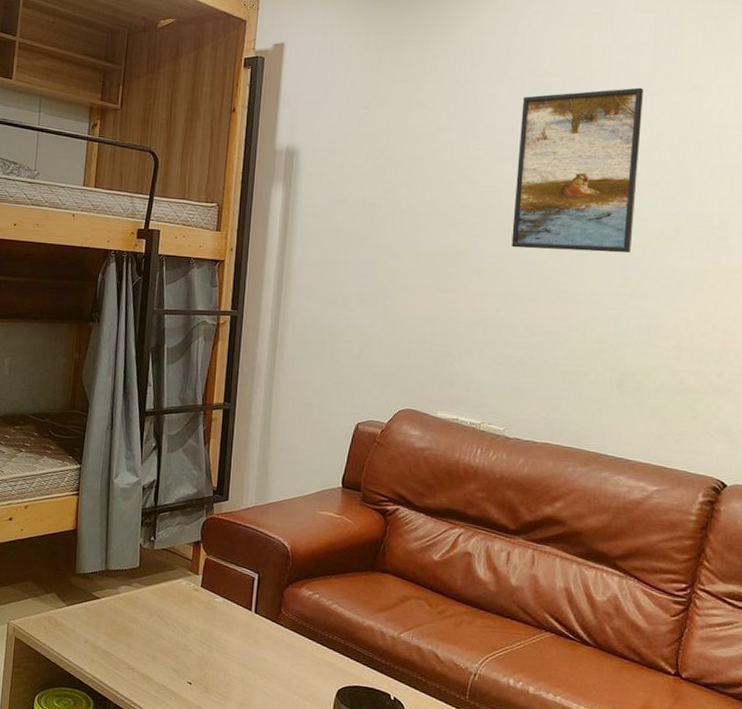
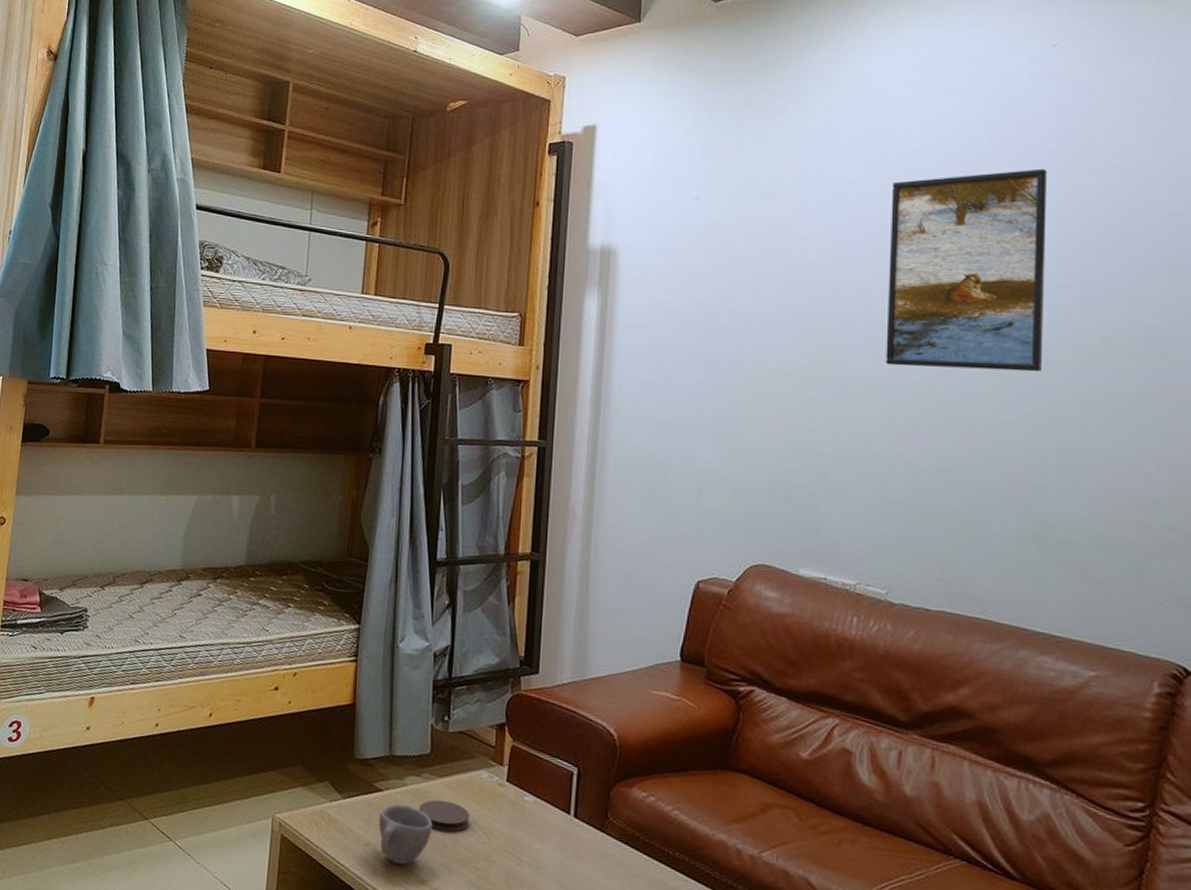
cup: none [96,608,140,656] -> present [378,804,433,865]
coaster: none [129,603,171,629] -> present [419,799,469,832]

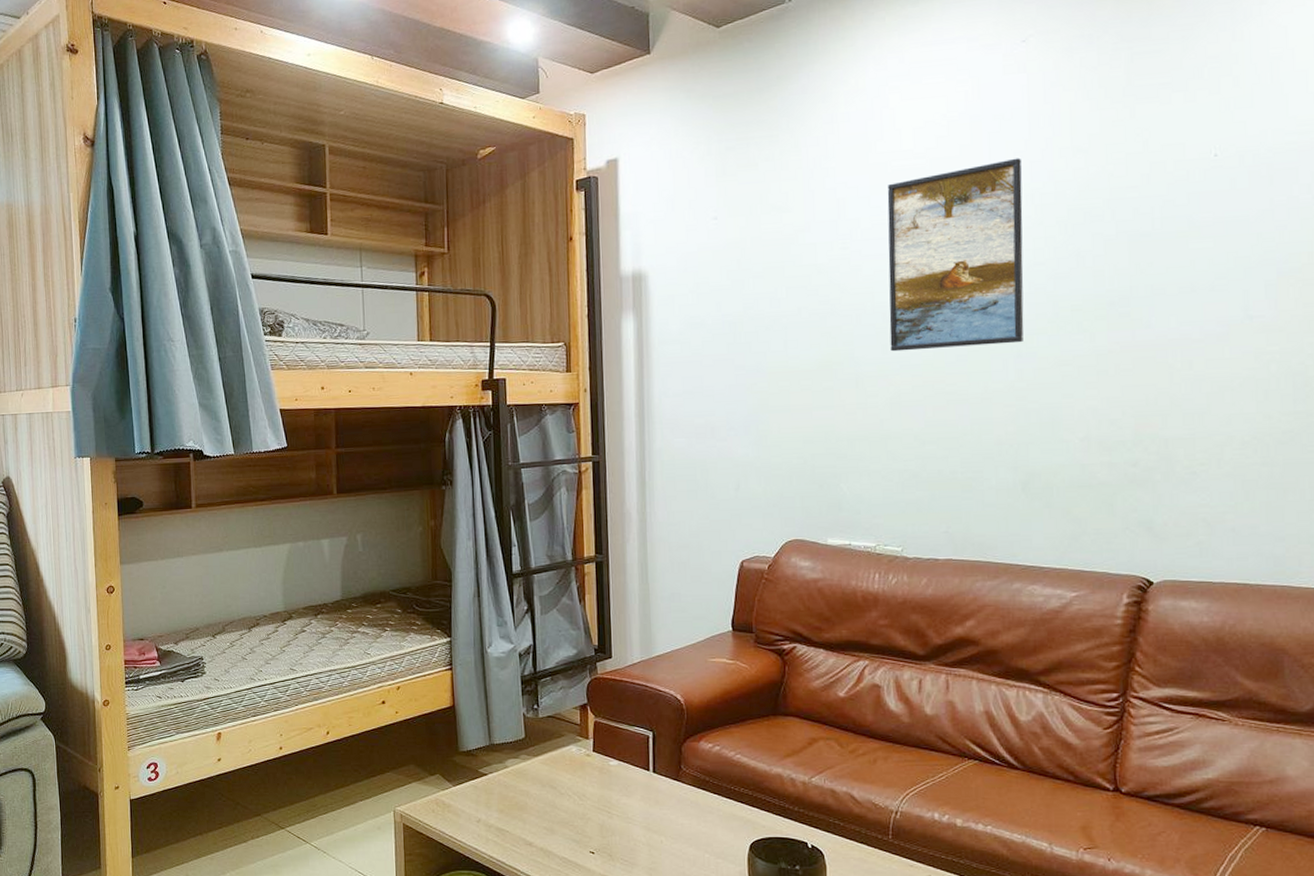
cup: present [378,804,433,865] -> none [486,783,533,833]
coaster: present [419,799,469,832] -> none [520,775,564,800]

